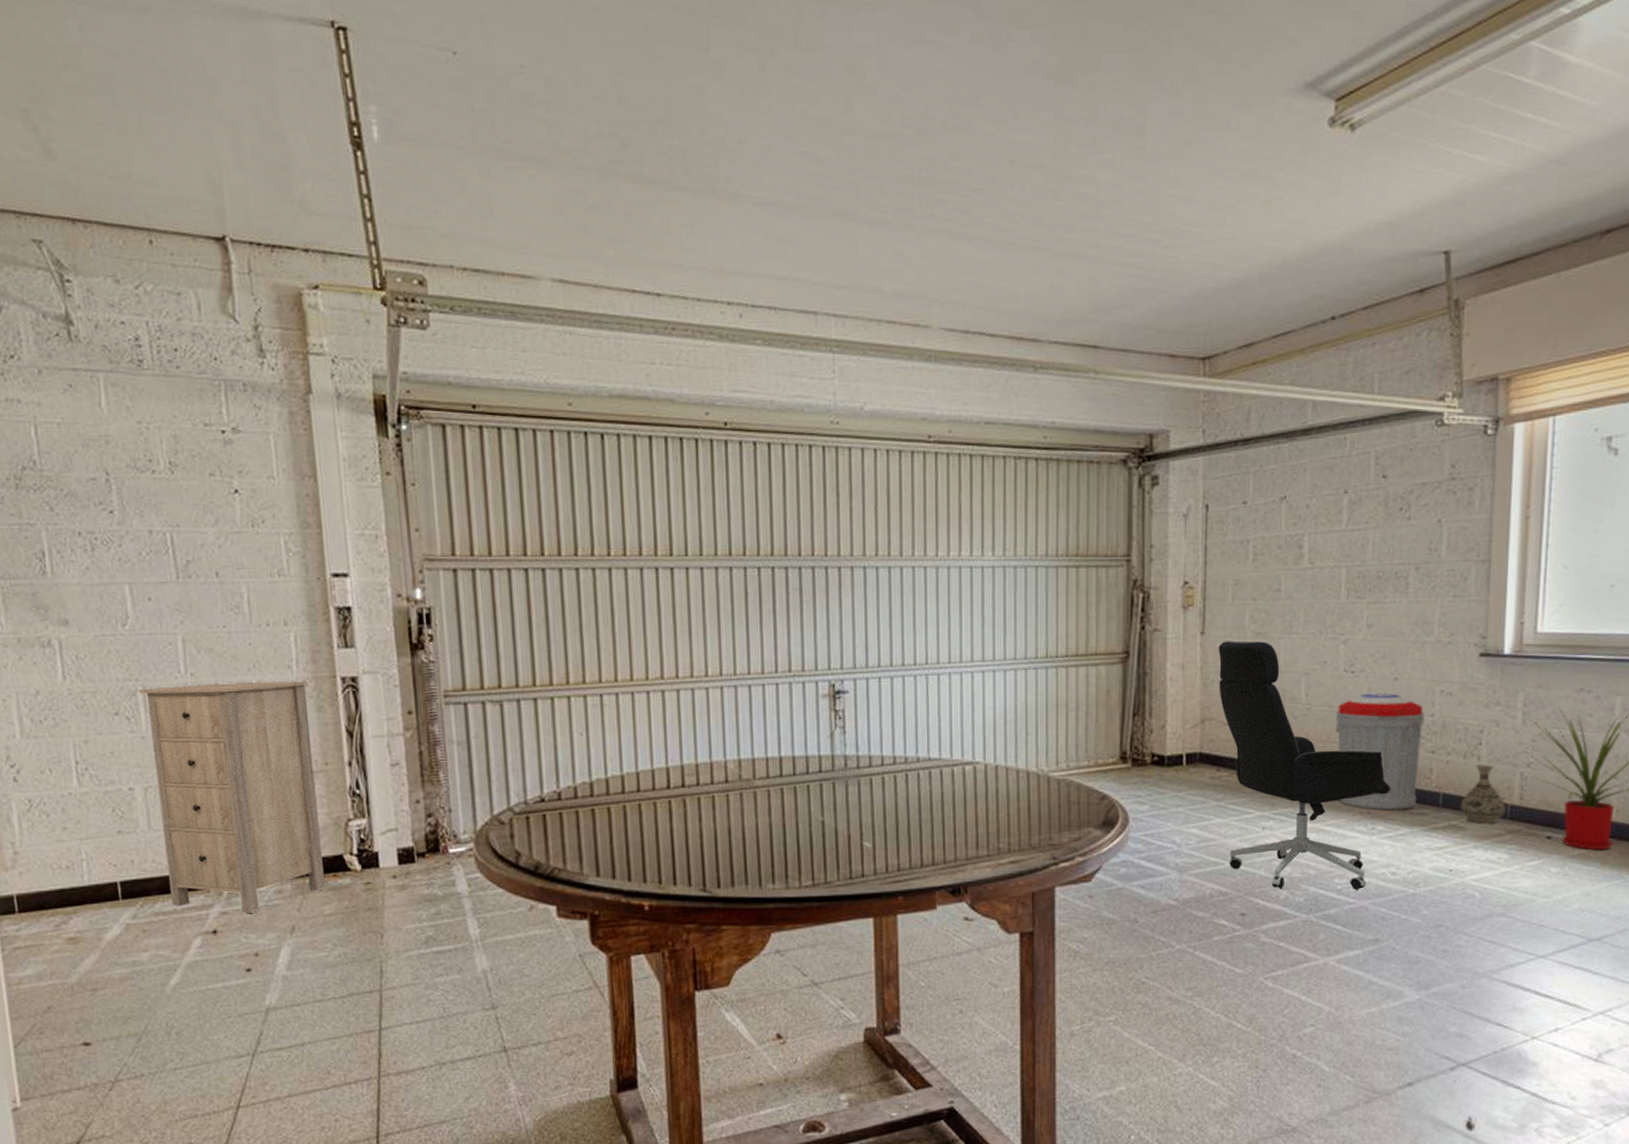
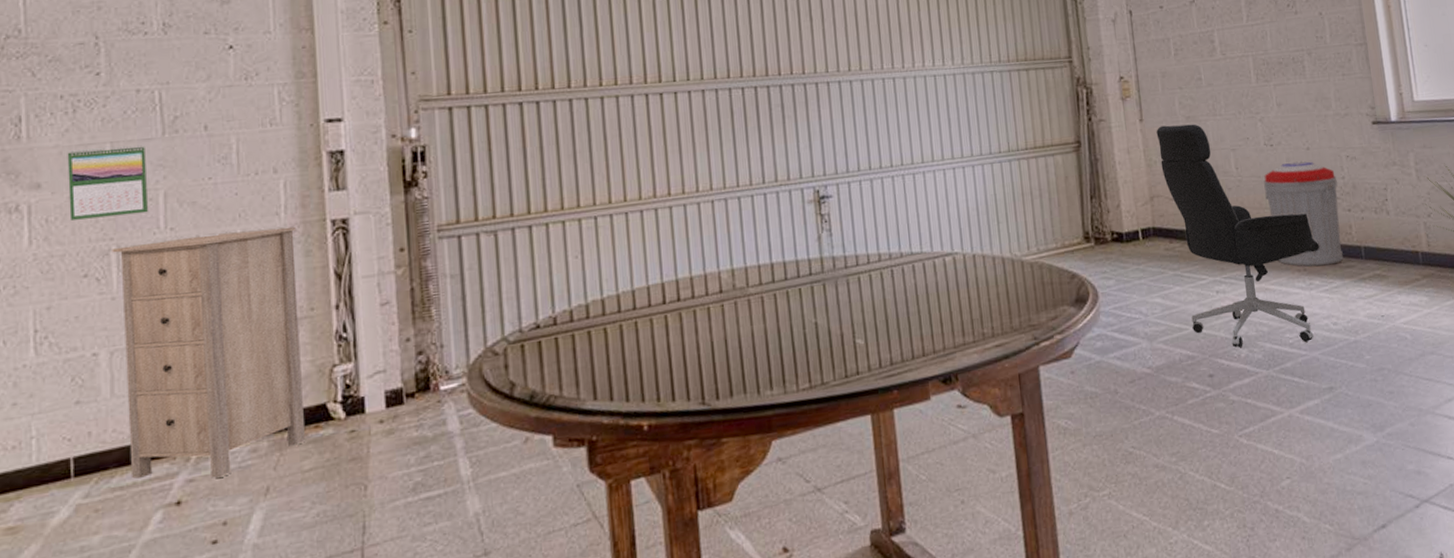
calendar: none [89,587,170,659] -> present [67,144,149,220]
vase: present [1459,763,1506,823] -> none [1379,217,1418,271]

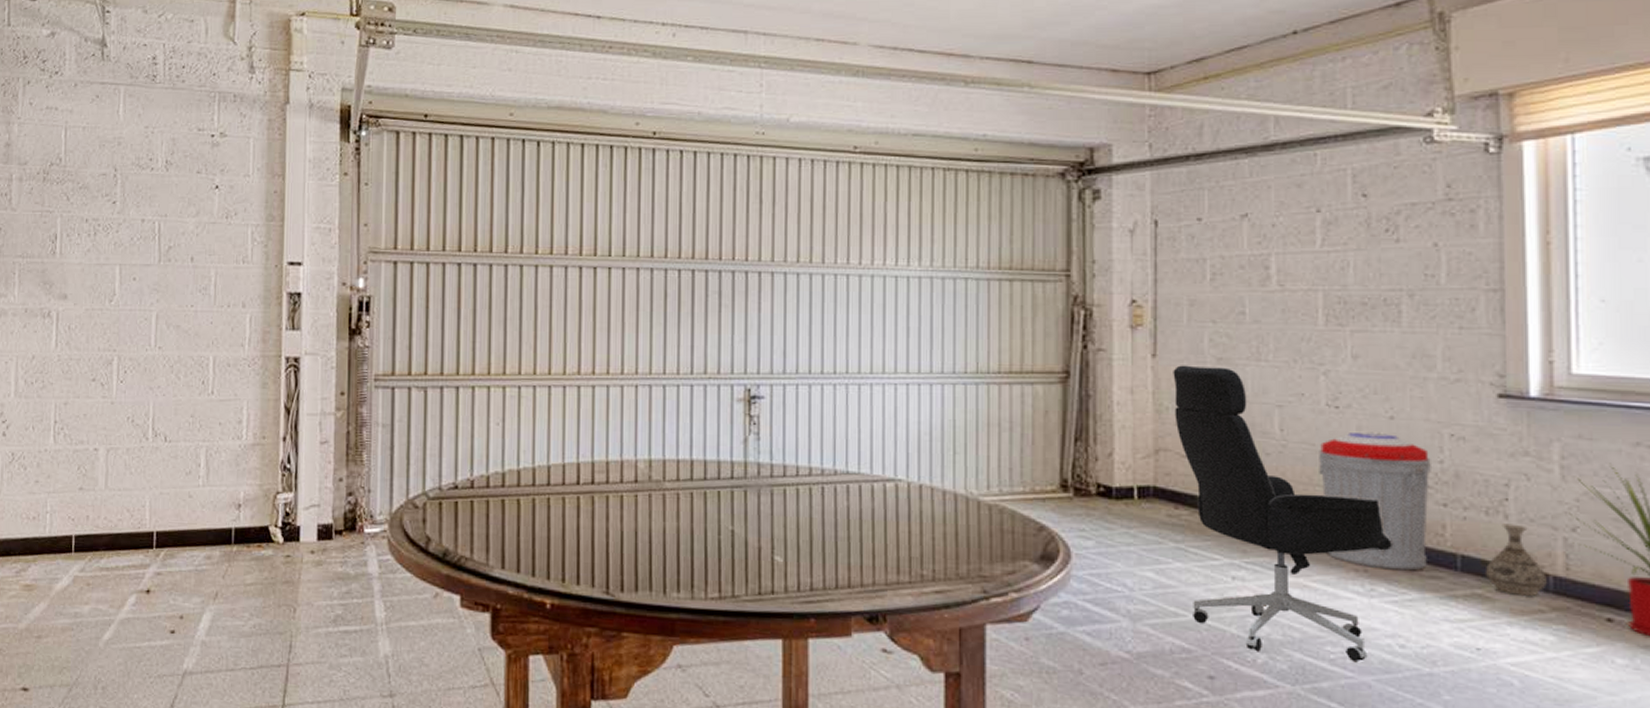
calendar: present [67,144,149,220] -> none [85,268,145,331]
storage cabinet: present [112,226,306,479] -> none [114,357,257,576]
vase: none [1379,217,1418,271] -> present [1484,522,1547,596]

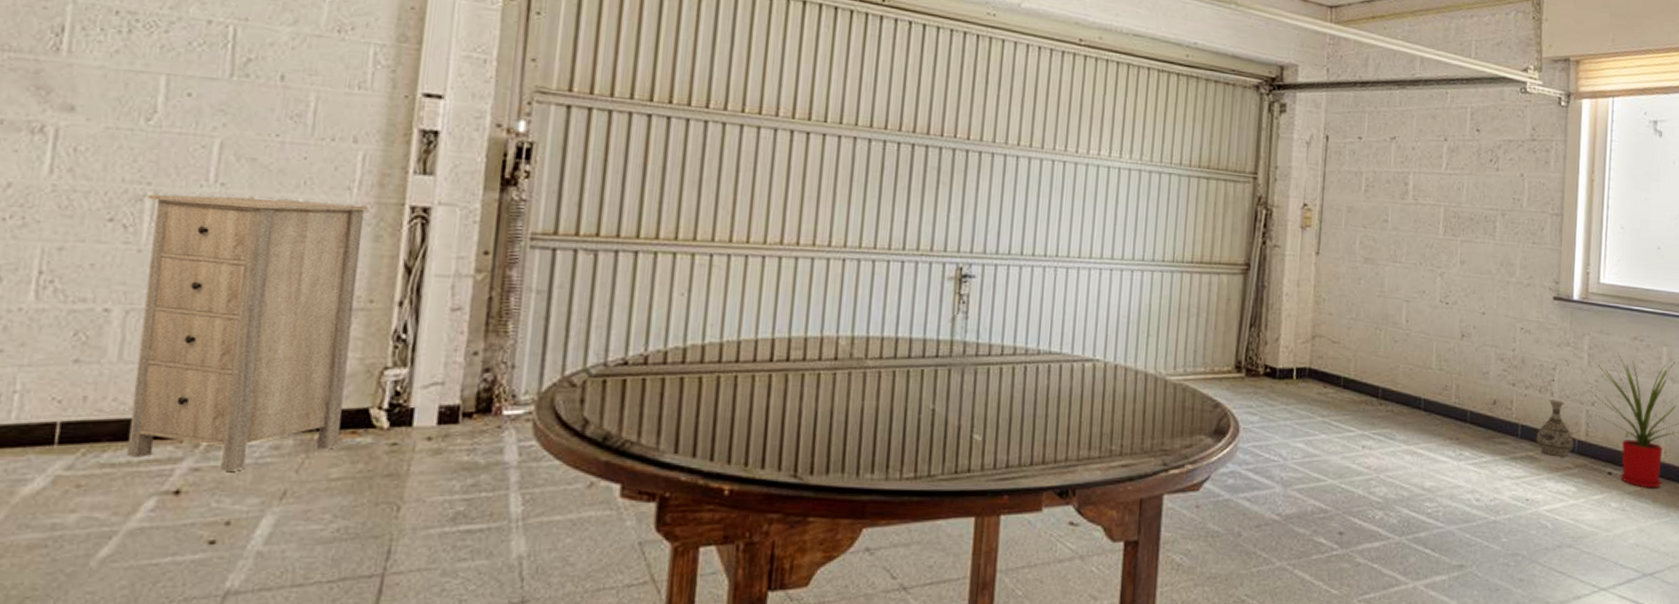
storage cabinet: none [114,357,257,576] -> present [126,194,369,471]
office chair: present [1173,365,1392,662] -> none [1329,263,1477,514]
trash can: present [1319,433,1431,571] -> none [1431,325,1507,438]

